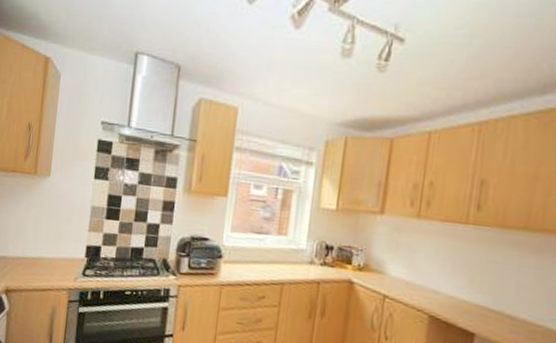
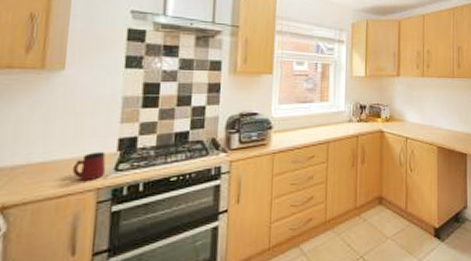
mug: none [52,255,77,281] -> present [72,151,106,182]

